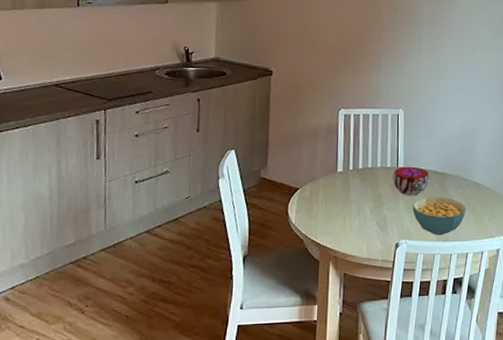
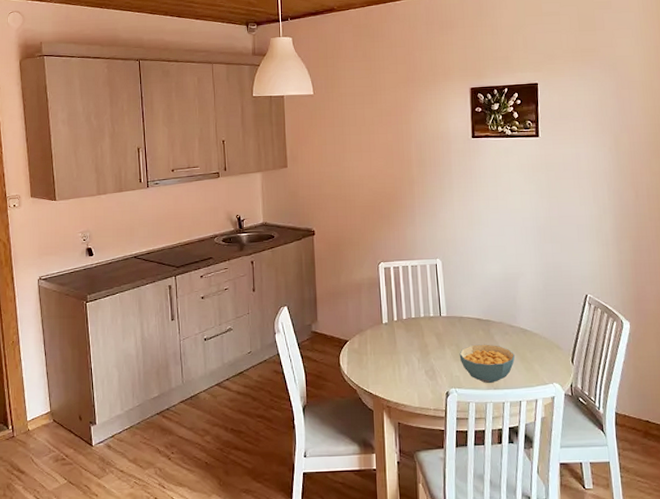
decorative bowl: present [393,166,430,197] -> none [437,315,474,345]

